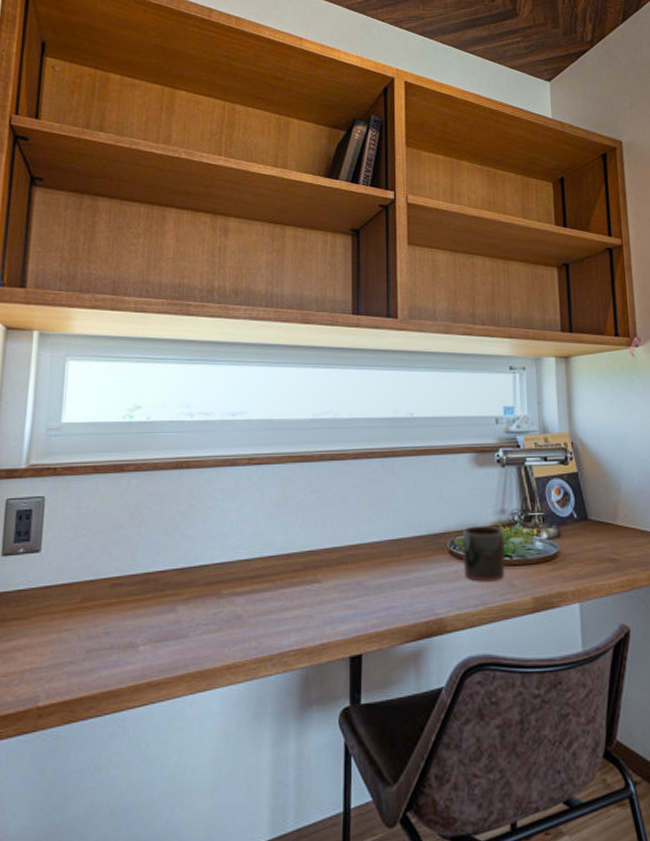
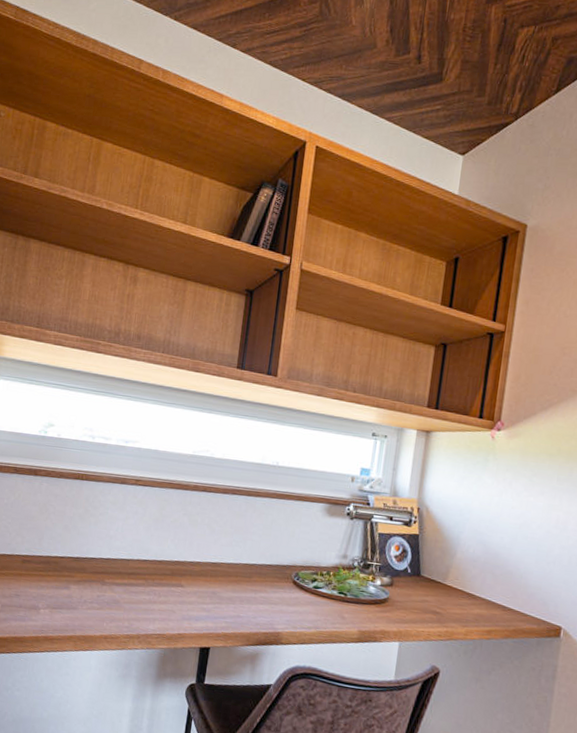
mug: present [462,525,505,582] -> none [302,564,343,612]

